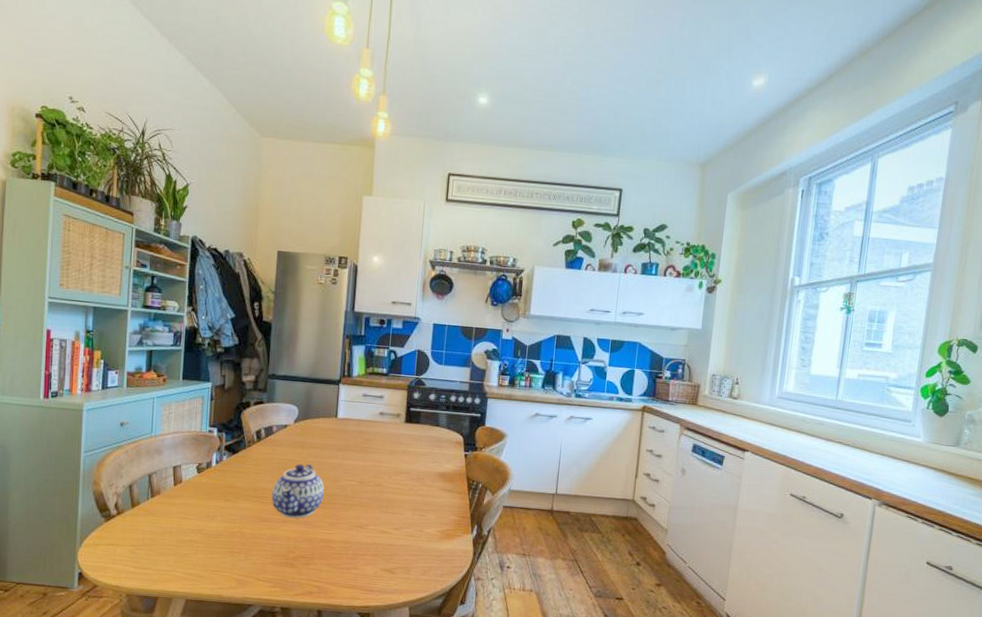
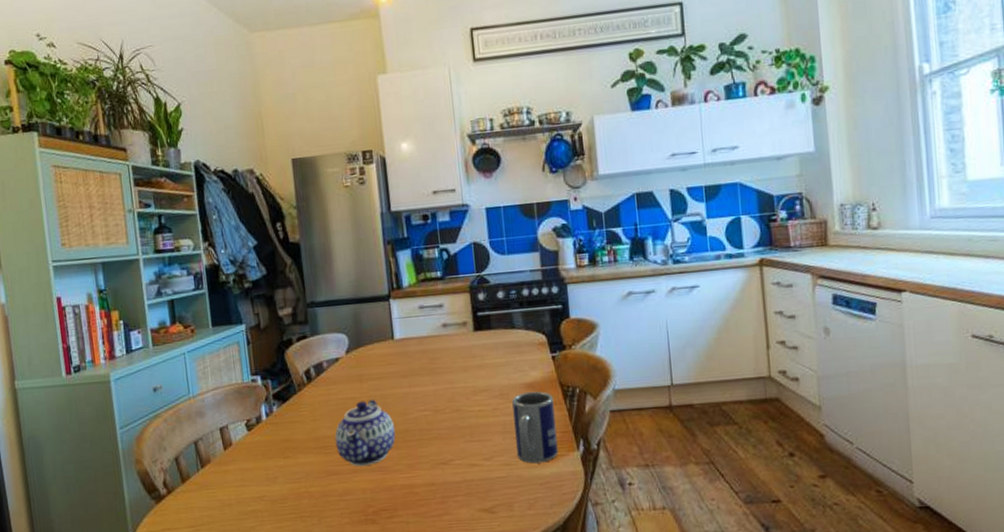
mug: none [421,479,459,539] -> present [512,391,558,464]

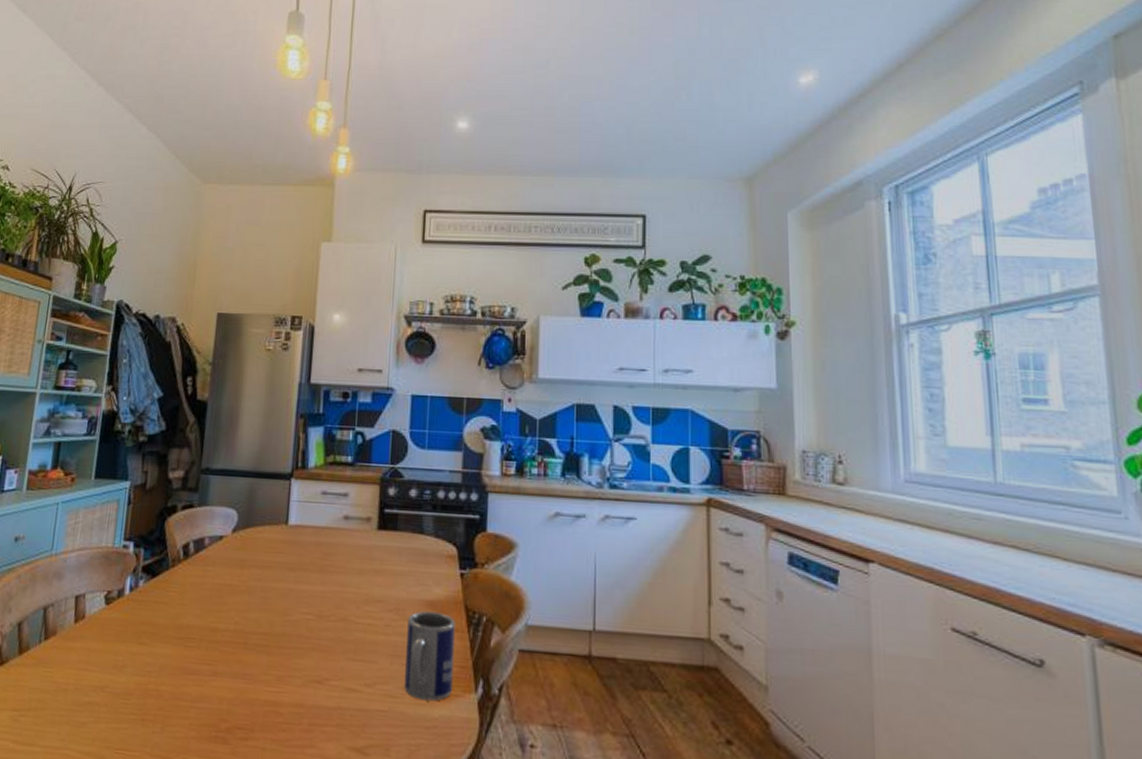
teapot: present [335,399,396,467] -> none [199,589,270,670]

